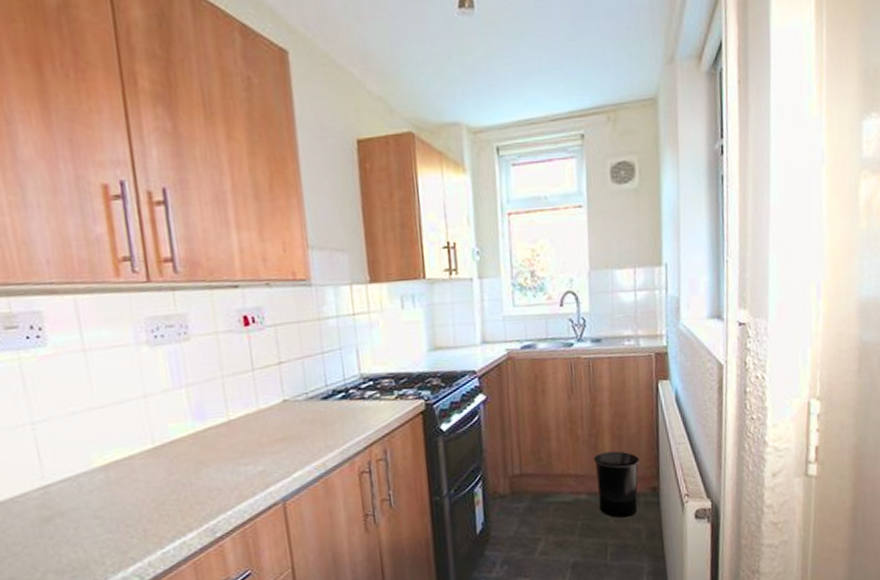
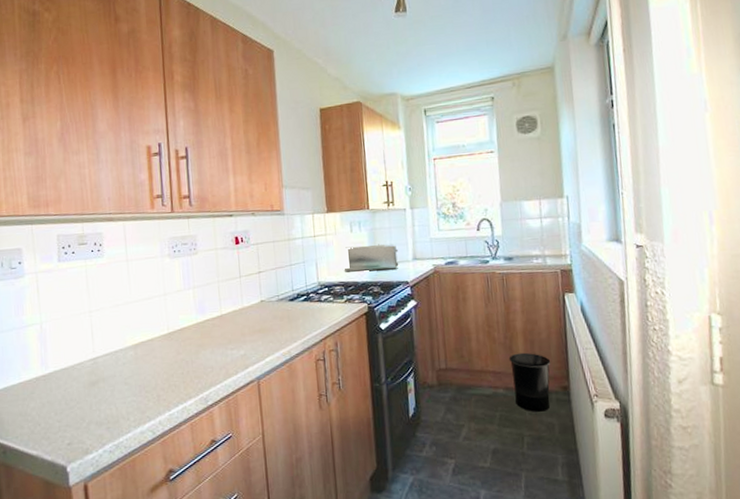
toaster: none [393,323,464,362] -> present [344,244,399,273]

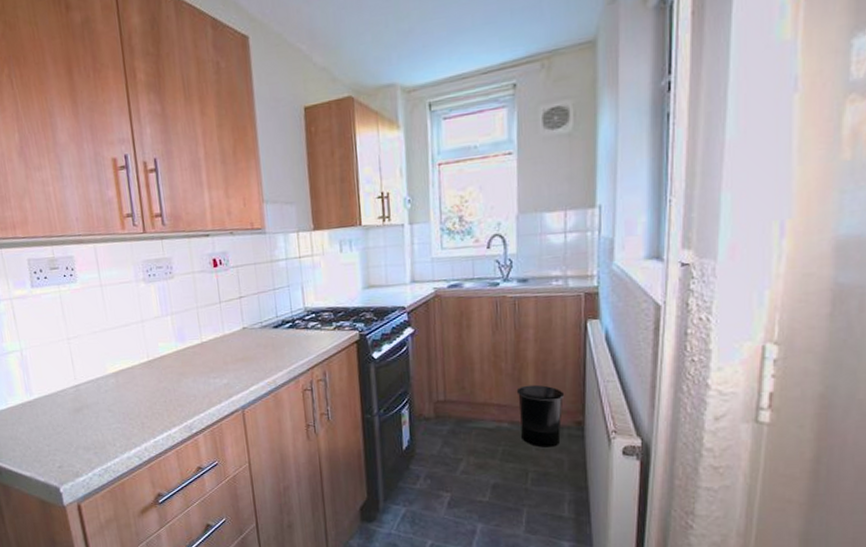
toaster: present [344,244,399,273] -> none [332,265,395,298]

